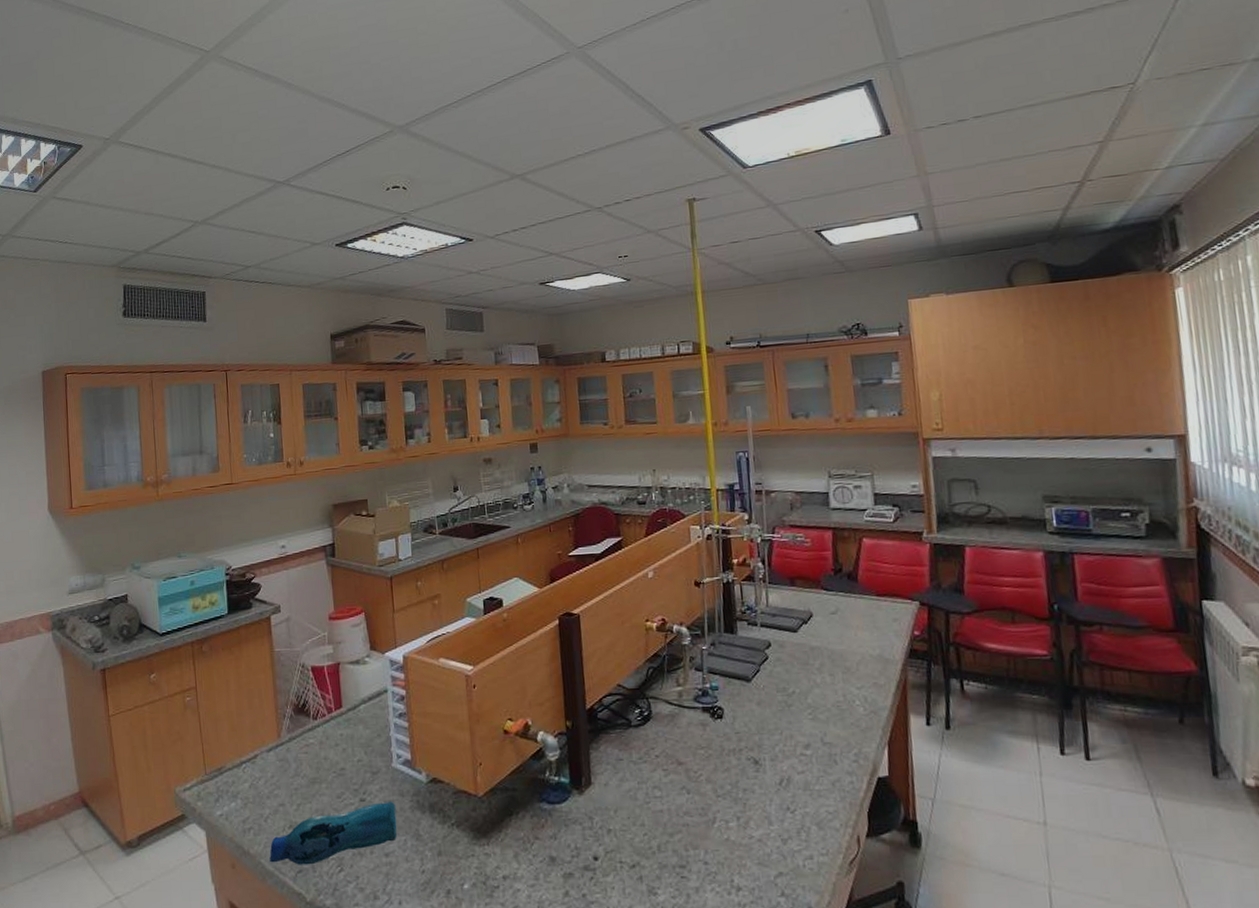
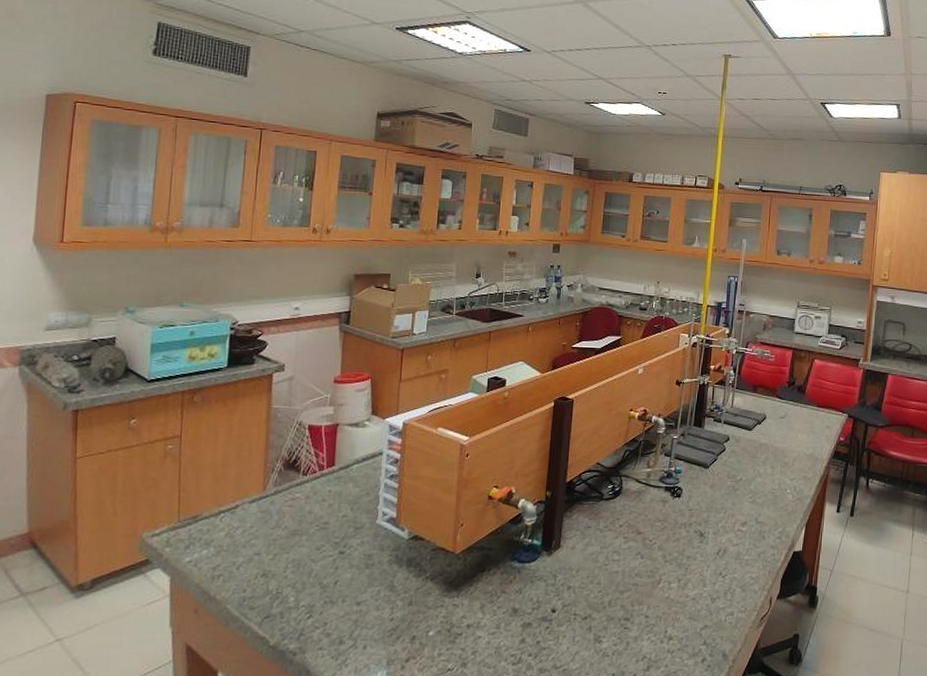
bottle: present [269,801,397,865] -> none [236,554,374,611]

